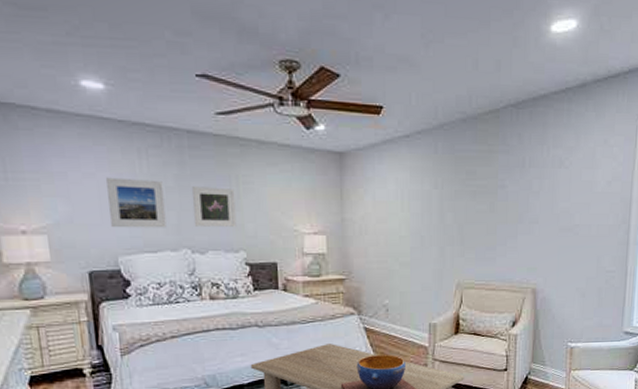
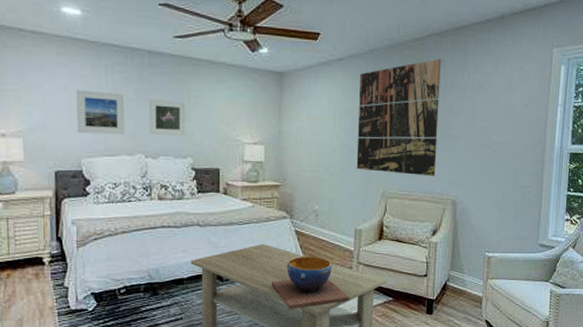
wall art: none [428,133,518,264] -> present [356,58,441,176]

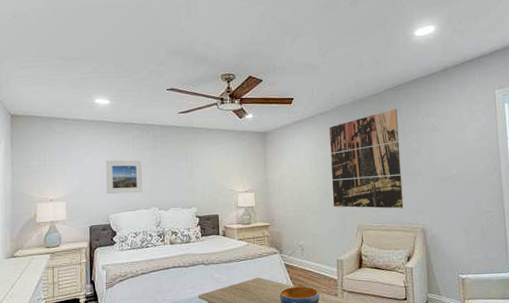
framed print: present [148,99,186,136] -> none [160,162,191,191]

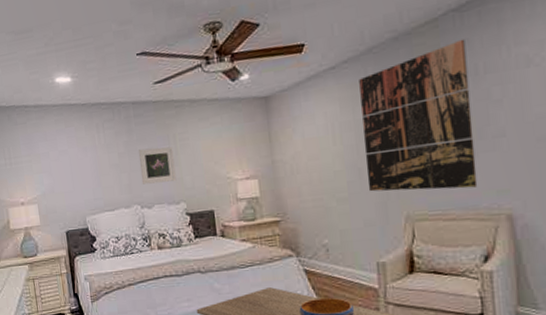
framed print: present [106,160,143,195] -> none [75,149,121,193]
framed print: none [160,162,191,191] -> present [138,146,177,185]

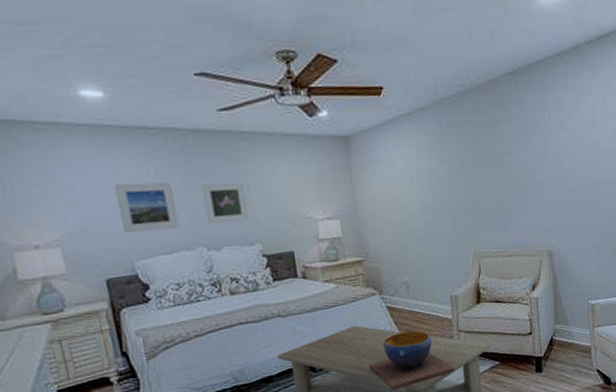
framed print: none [75,149,121,193] -> present [115,182,180,234]
wall art: present [359,38,478,192] -> none [433,100,528,232]

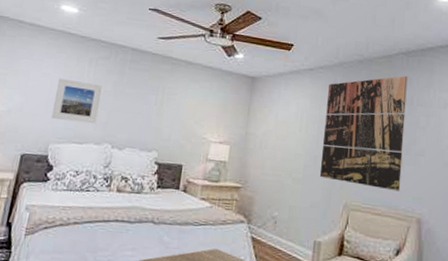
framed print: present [200,182,250,224] -> none [119,92,160,129]
wall art: none [433,100,528,232] -> present [319,76,408,192]

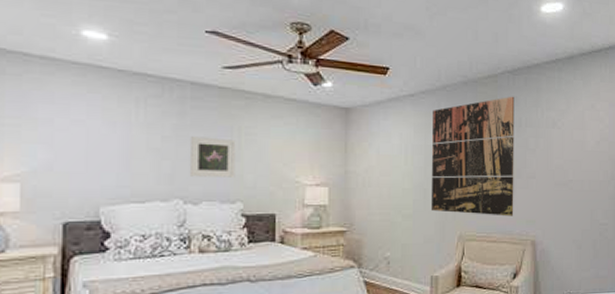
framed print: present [52,78,103,124] -> none [97,125,159,178]
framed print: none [119,92,160,129] -> present [189,136,236,177]

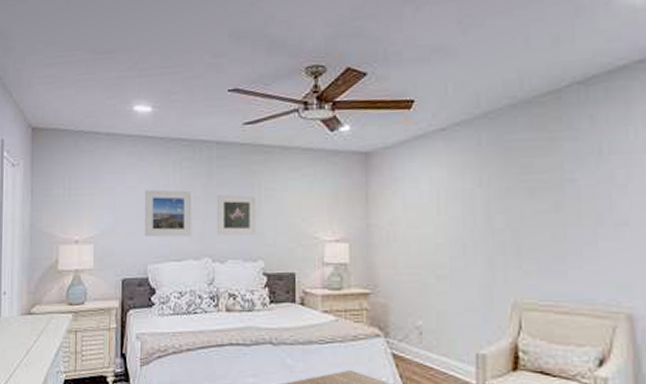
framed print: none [97,125,159,178] -> present [145,189,192,237]
wall art: present [430,96,515,216] -> none [471,114,596,279]

